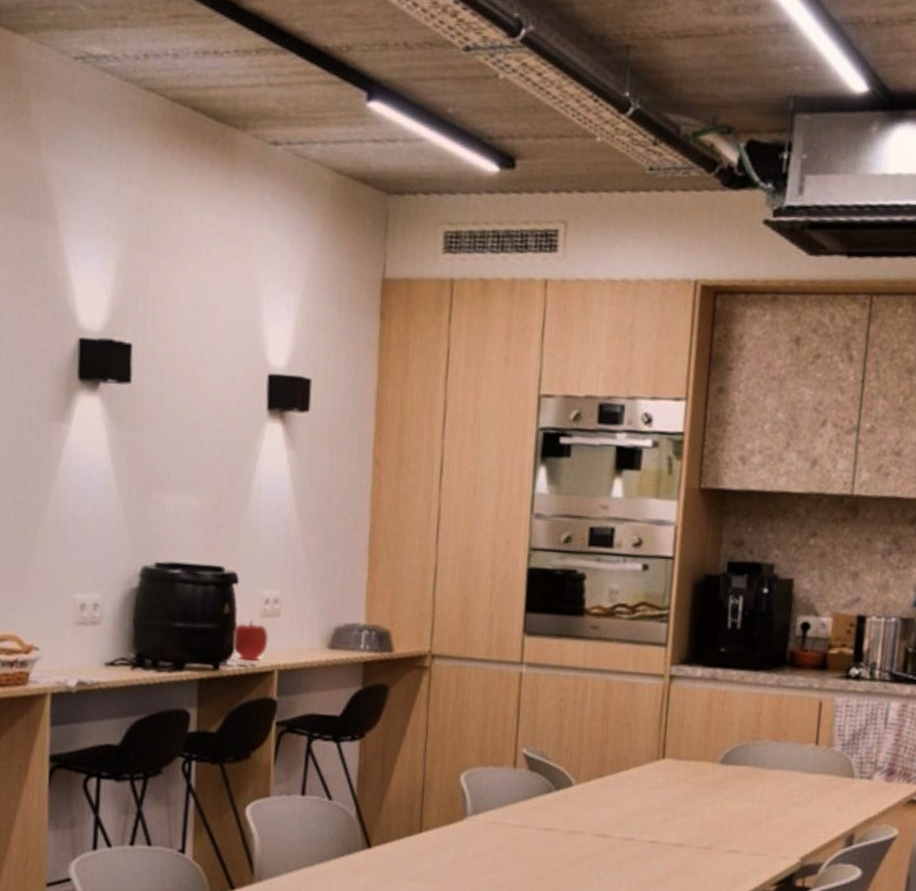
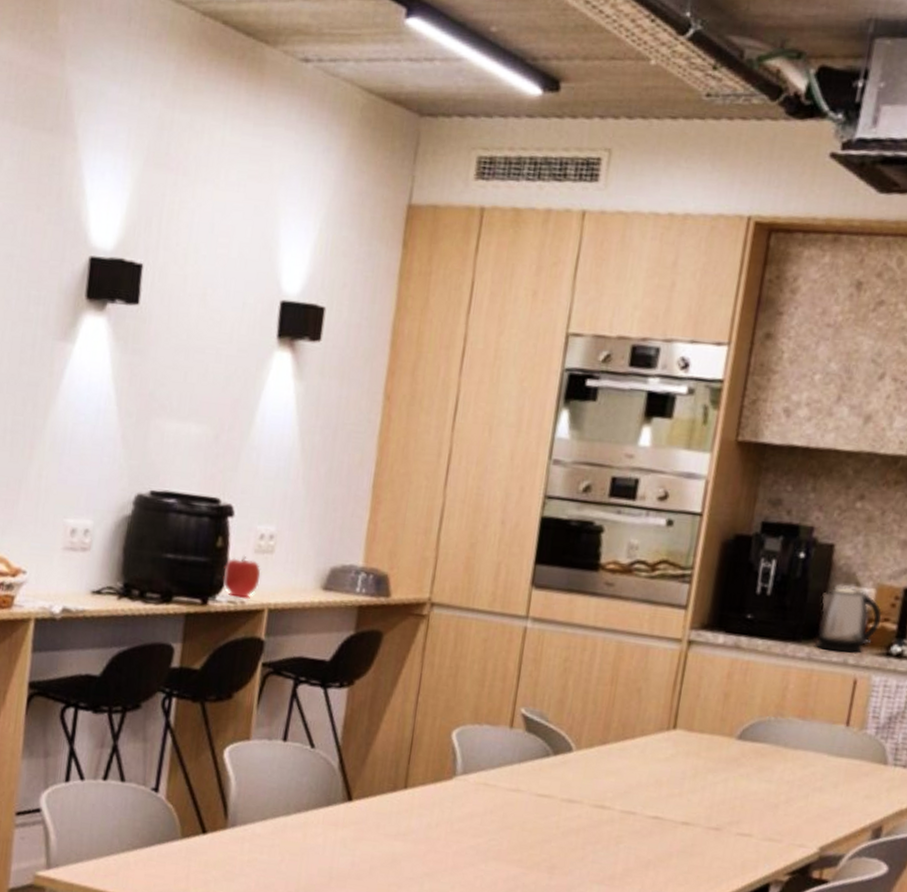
kettle: none [783,617,840,679] -> present [815,587,883,655]

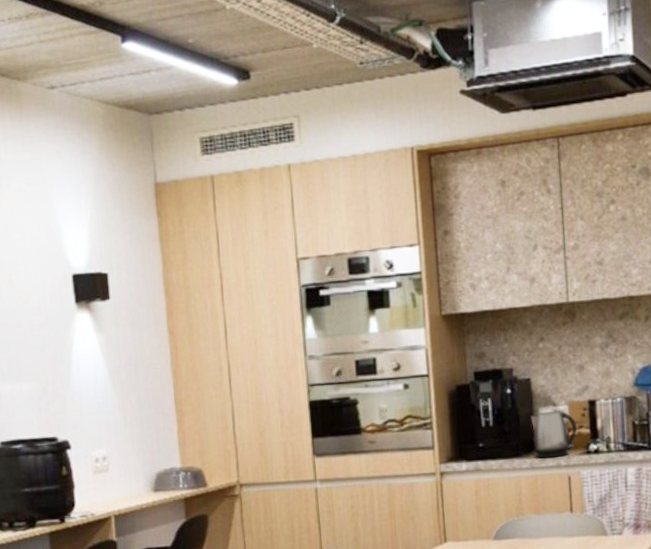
fruit: present [223,555,261,598] -> none [72,477,103,512]

